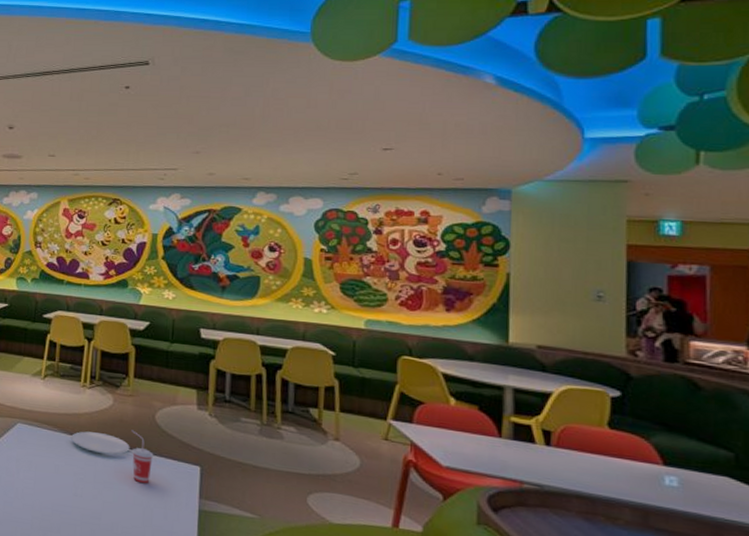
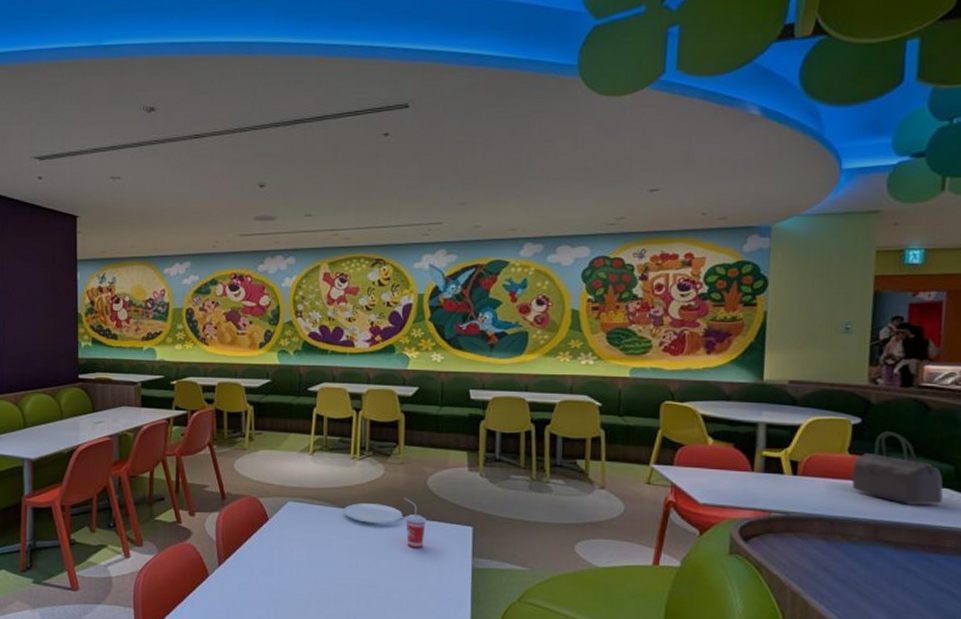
handbag: none [614,408,723,494] -> present [851,431,943,505]

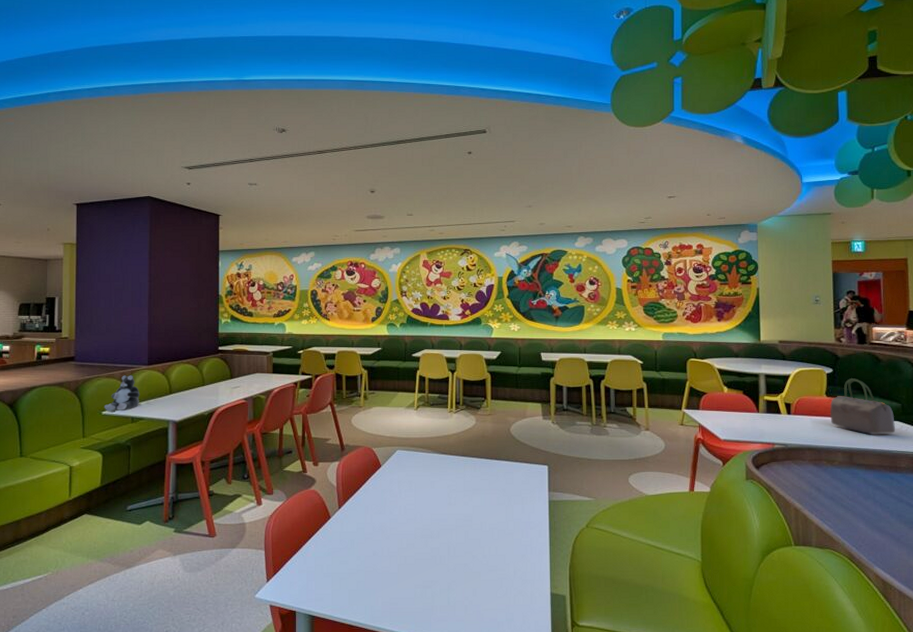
plate: present [343,503,403,524] -> none [443,449,492,466]
beverage cup: present [403,497,427,549] -> none [492,443,511,486]

